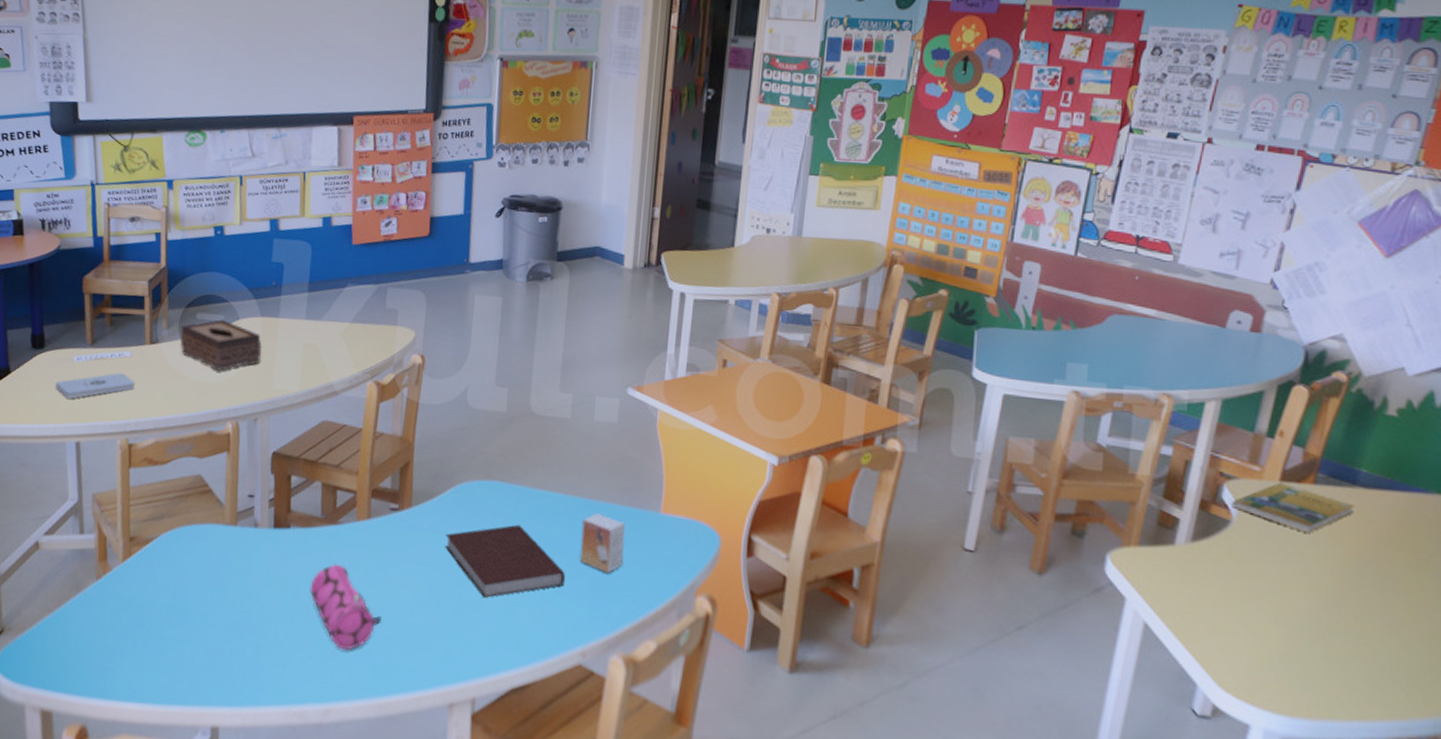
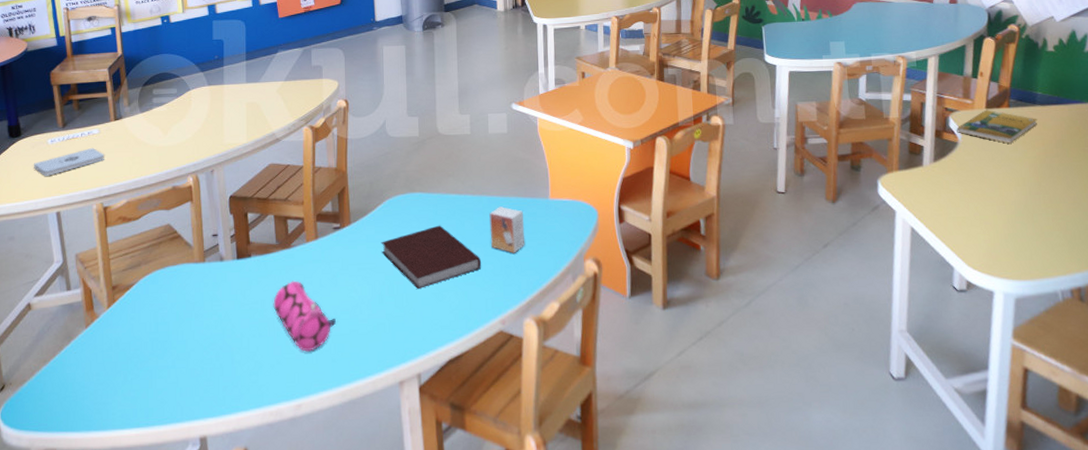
tissue box: present [180,319,262,371] -> none [140,92,212,135]

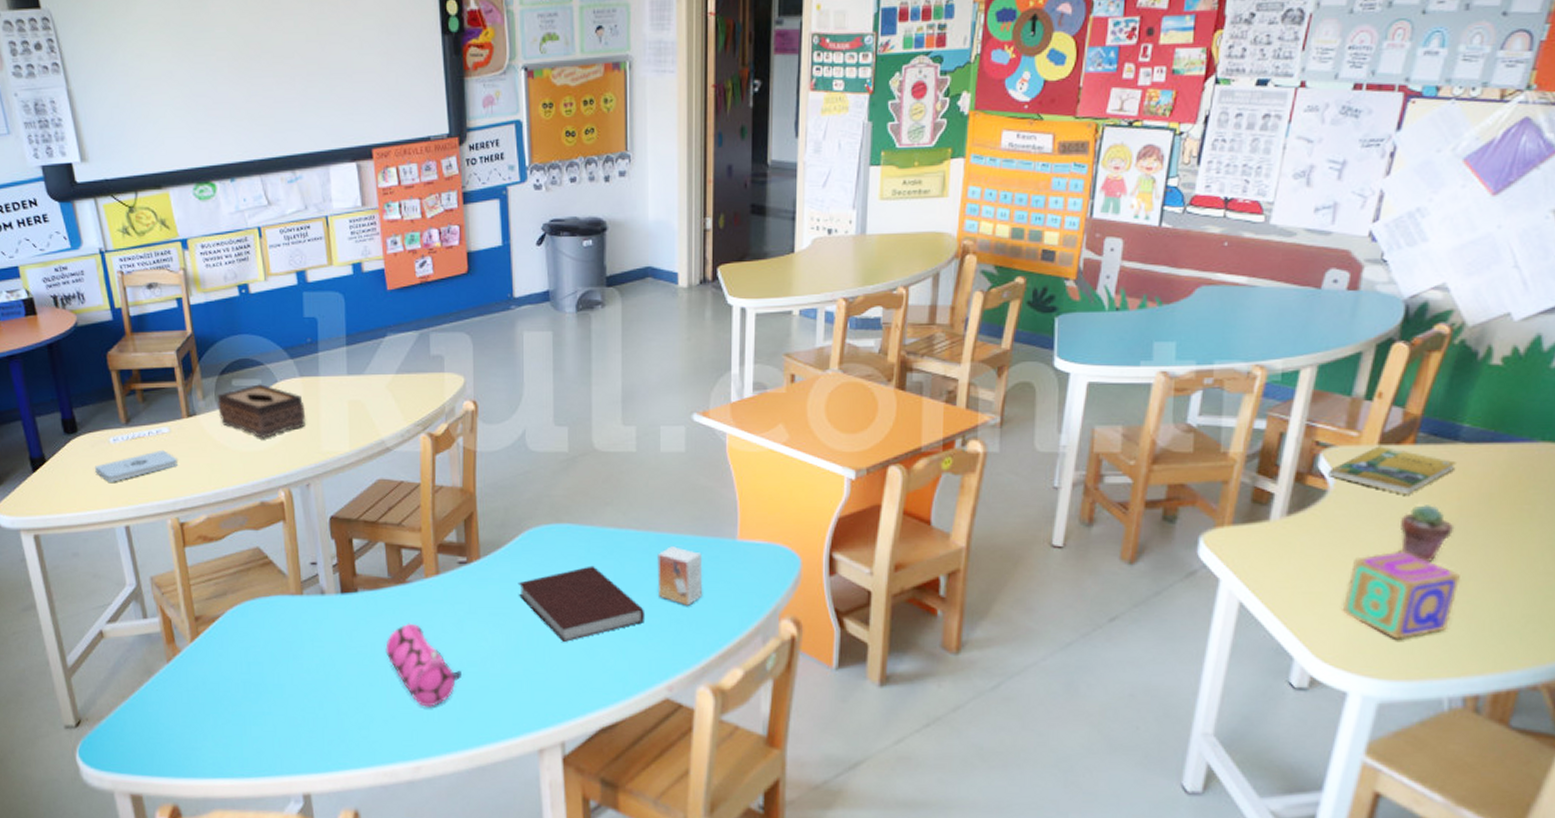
tissue box: none [140,92,212,135] -> present [217,384,306,438]
alphabet block: none [981,183,1055,249] -> present [1343,550,1461,639]
potted succulent: none [1009,150,1044,191] -> present [1400,505,1455,562]

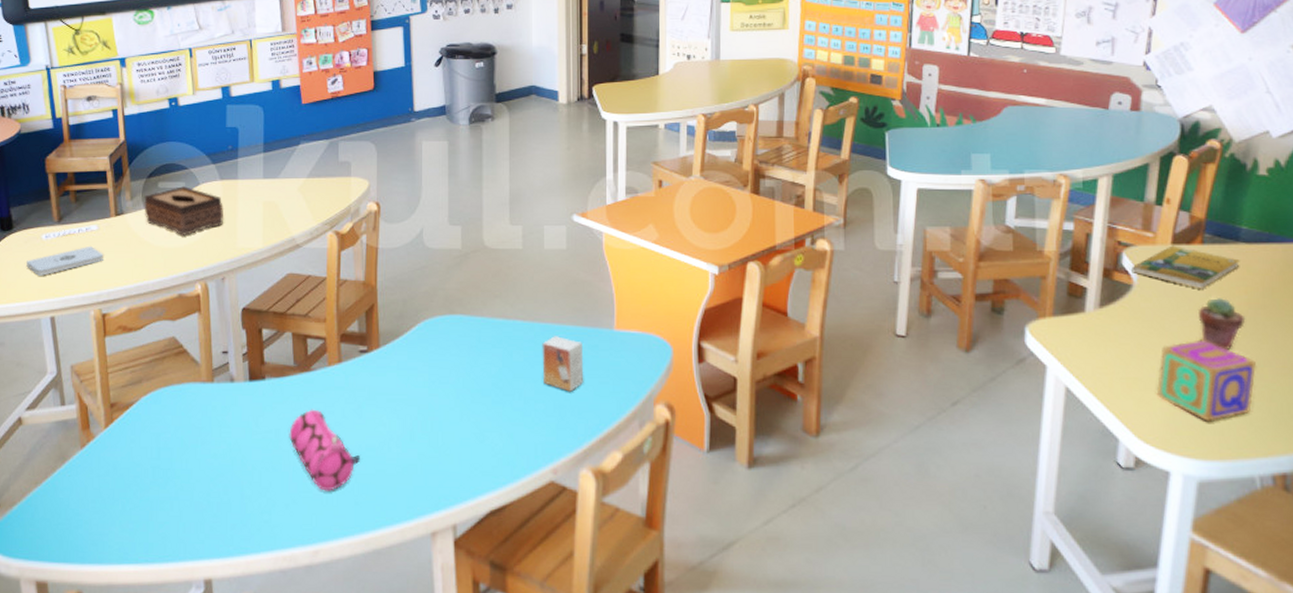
notebook: present [518,565,644,642] -> none [414,354,530,427]

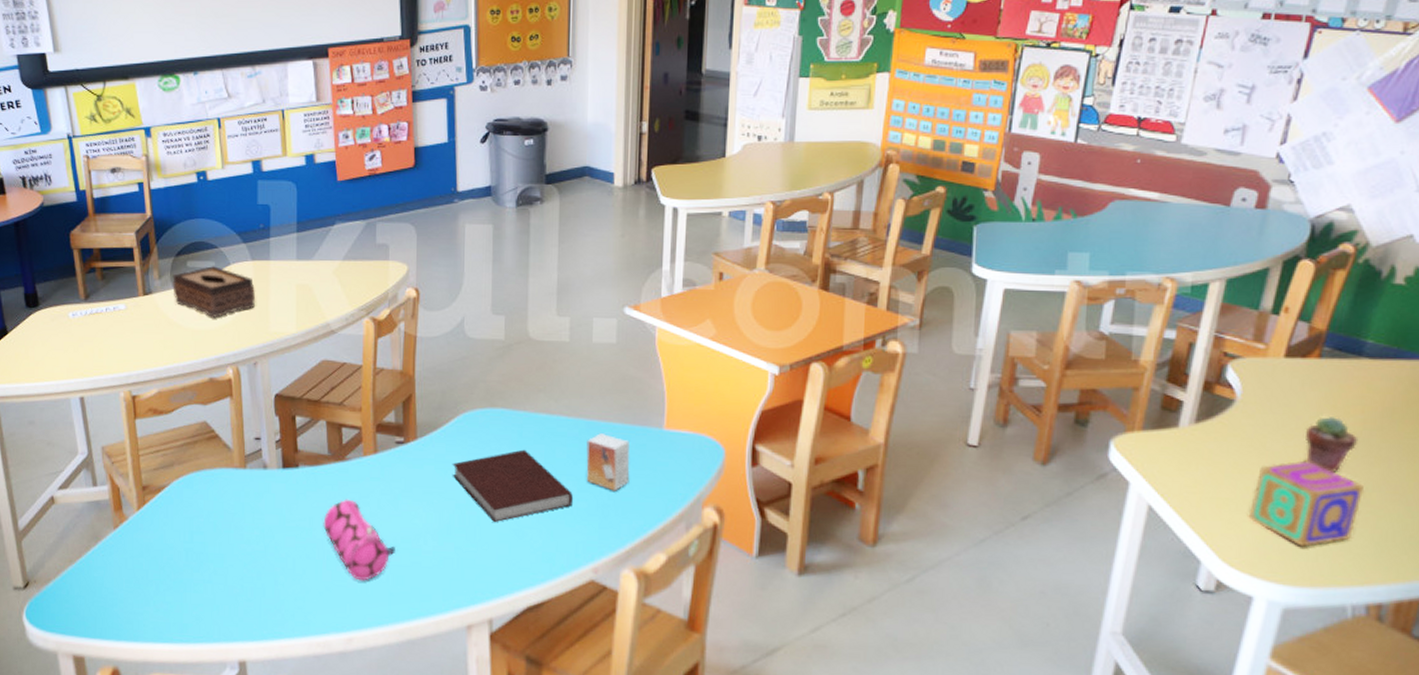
notepad: present [25,247,104,276] -> none [53,326,132,355]
notebook: none [414,354,530,427] -> present [452,449,573,522]
booklet: present [1132,245,1240,289] -> none [1236,358,1360,407]

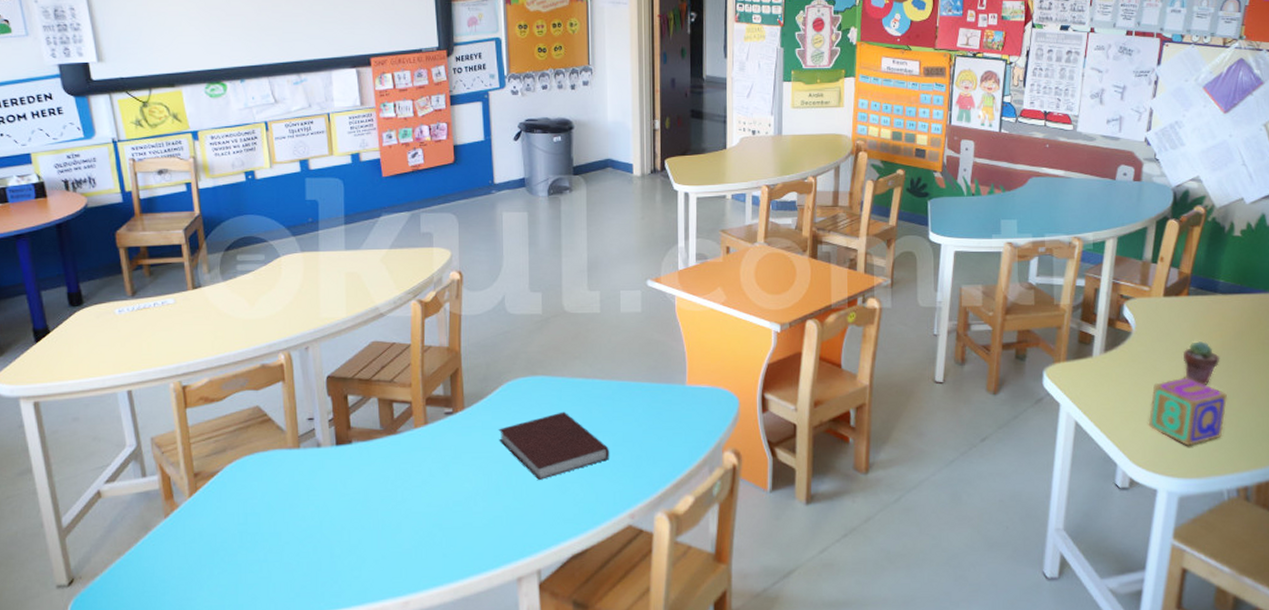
tissue box: present [173,266,256,317] -> none [222,259,306,307]
pencil case: present [323,499,395,581] -> none [377,469,447,546]
small box: present [586,433,630,491] -> none [619,392,659,443]

